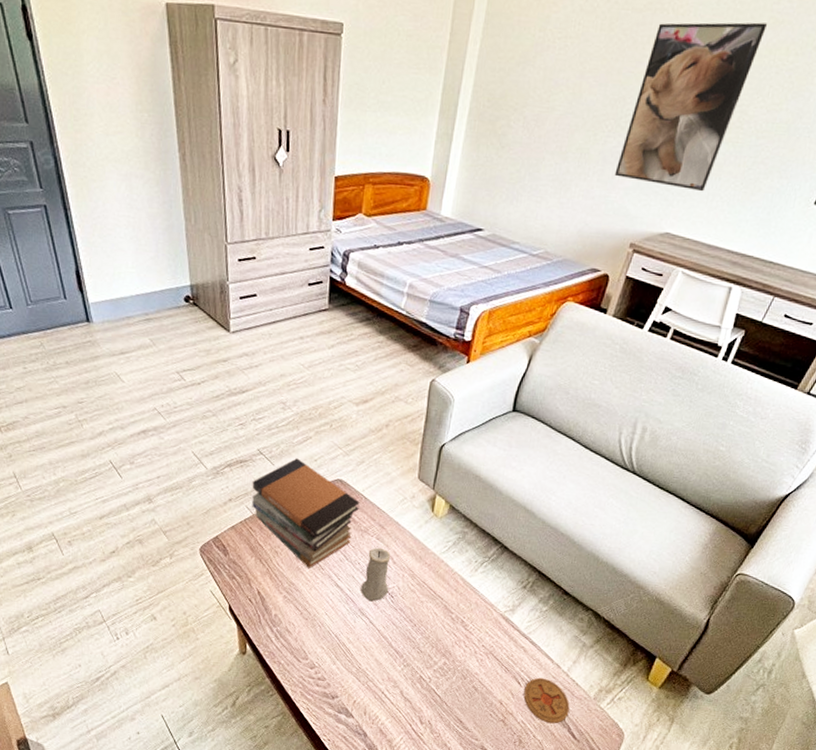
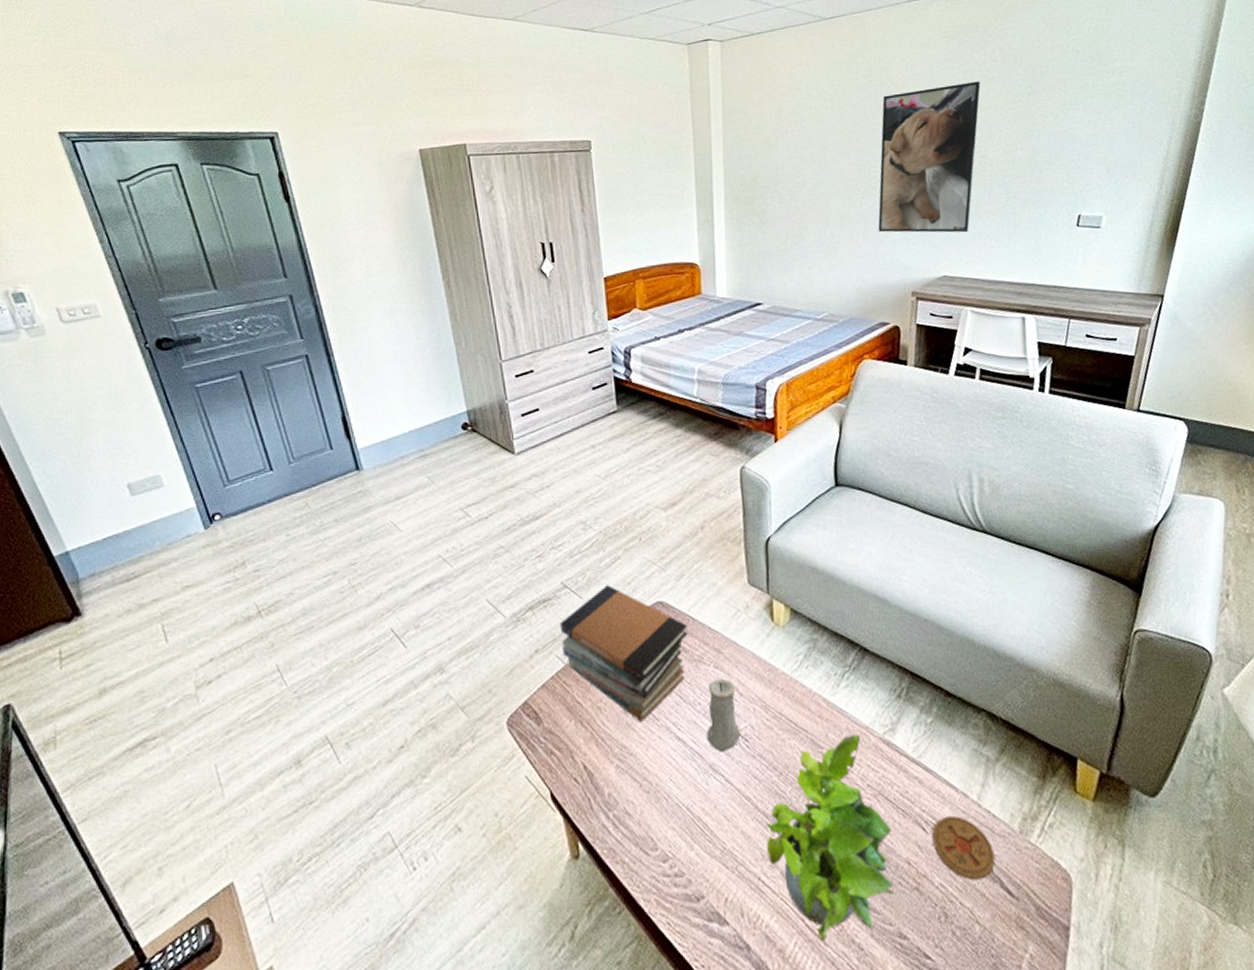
potted plant: none [393,607,493,741] -> present [767,734,894,941]

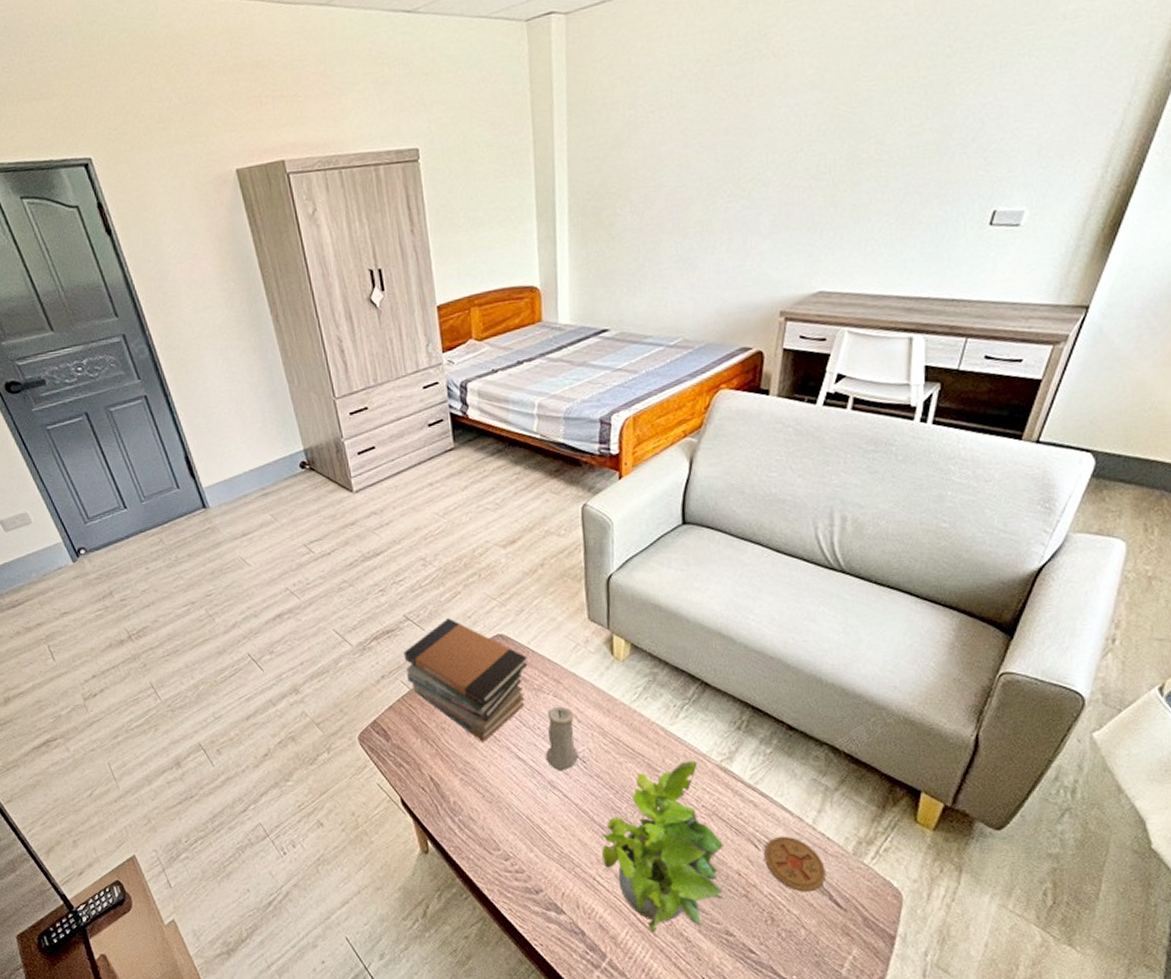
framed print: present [878,81,981,233] -> none [745,43,886,243]

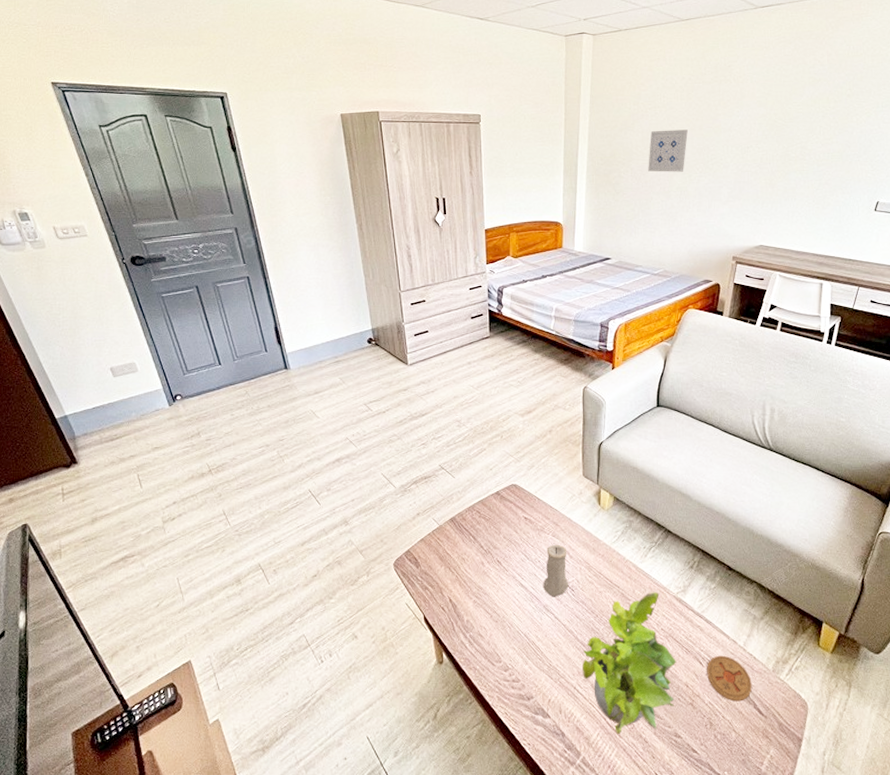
book stack: present [403,618,528,743] -> none [437,469,534,572]
wall art: none [653,136,709,203] -> present [648,129,688,172]

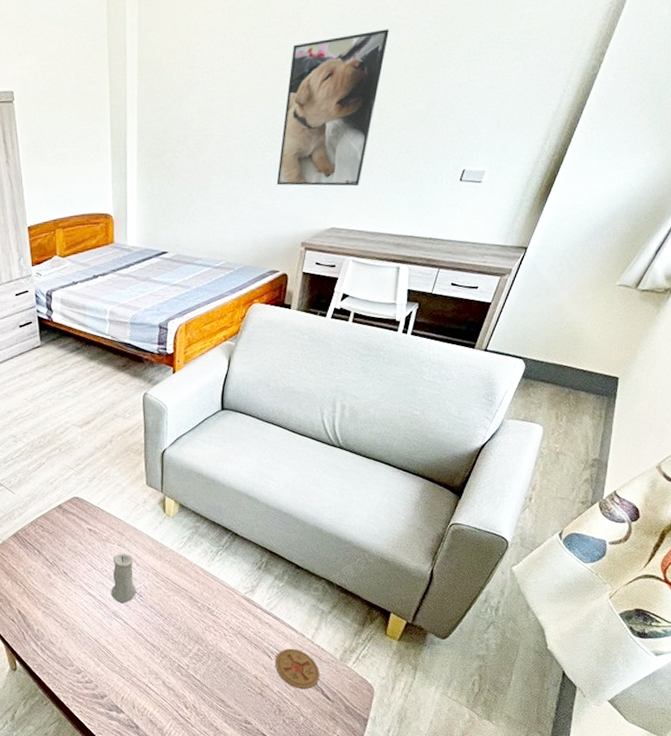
potted plant: present [582,592,676,734] -> none [153,593,245,724]
wall art: present [648,129,688,172] -> none [206,96,251,149]
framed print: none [710,82,809,211] -> present [276,29,390,187]

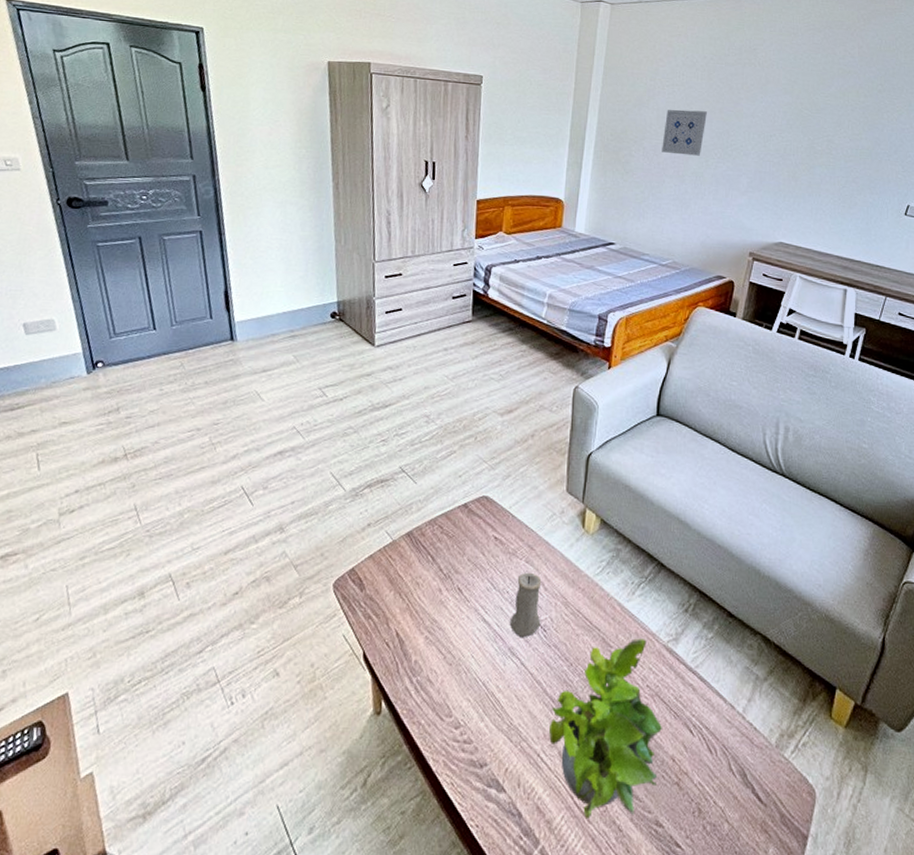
potted plant: none [153,593,245,724] -> present [549,638,662,818]
wall art: none [206,96,251,149] -> present [662,109,707,156]
coaster: present [275,648,320,690] -> none [698,723,751,784]
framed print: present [276,29,390,187] -> none [727,72,838,207]

